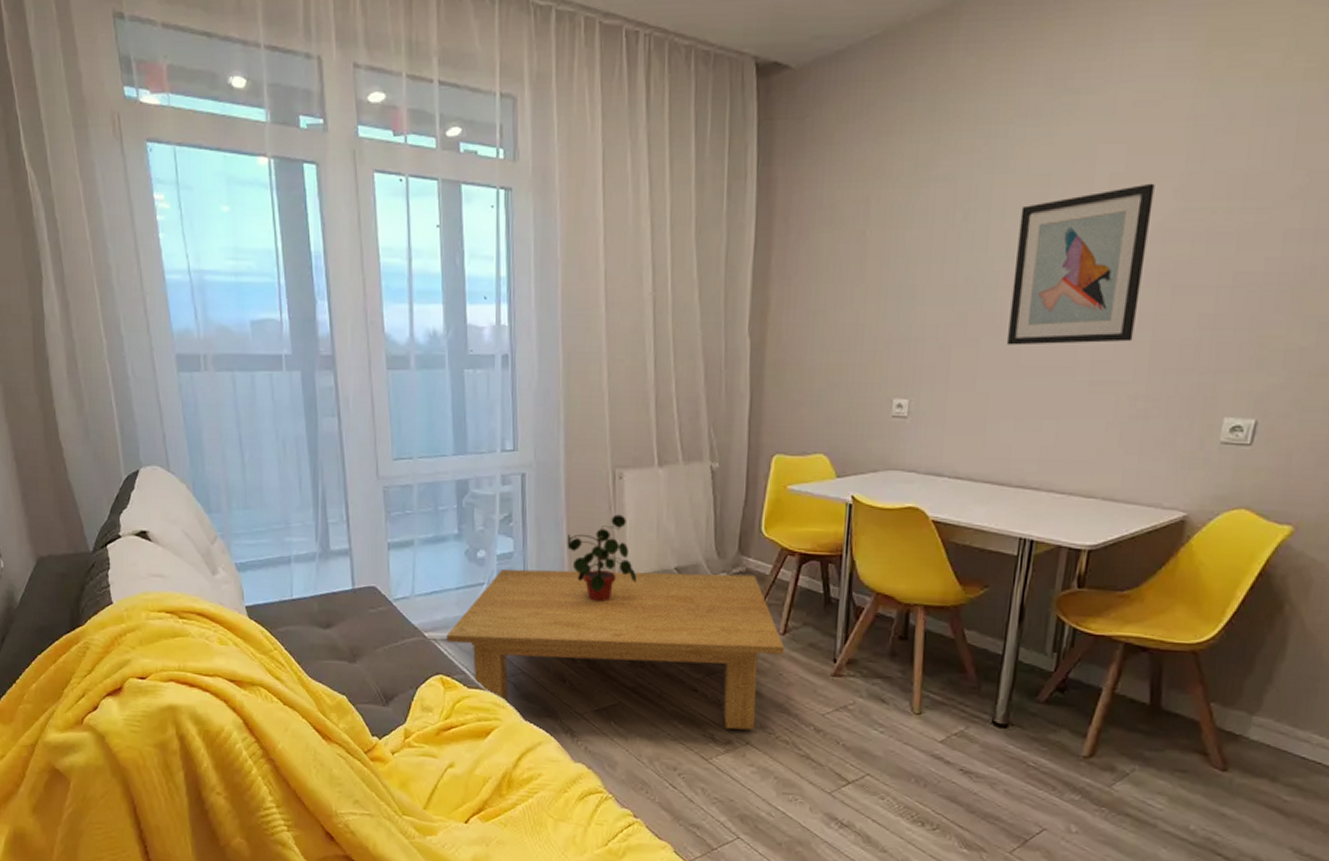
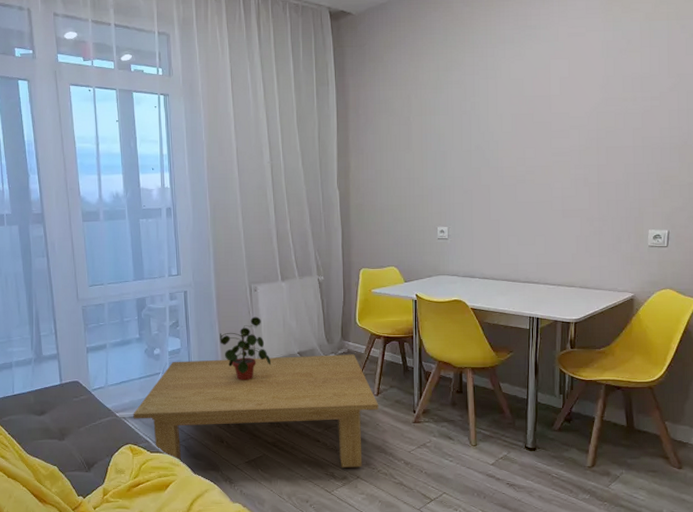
wall art: present [1007,183,1155,346] -> none [507,83,588,188]

